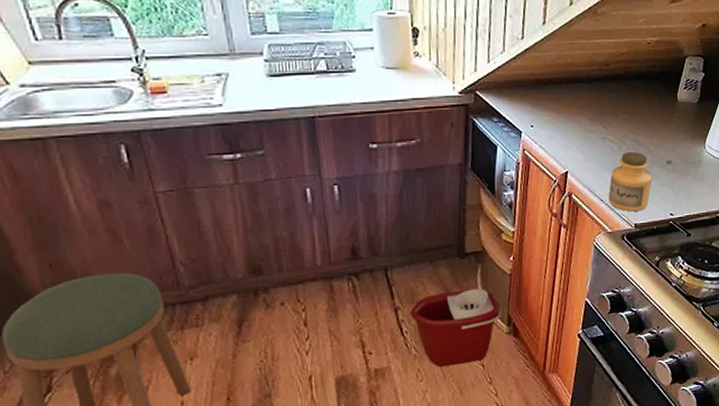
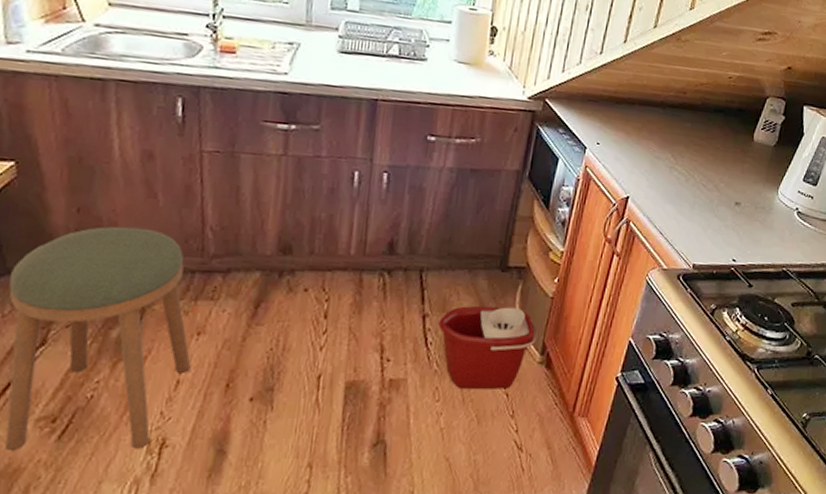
jar: present [608,152,652,212] -> none [668,186,718,251]

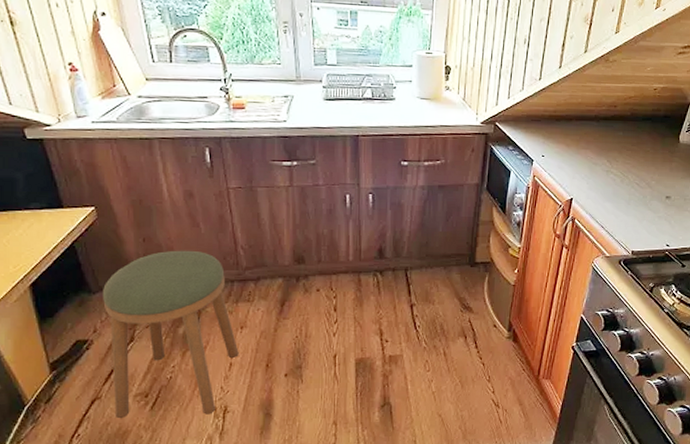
bucket: present [438,305,538,389] -> none [424,295,505,360]

